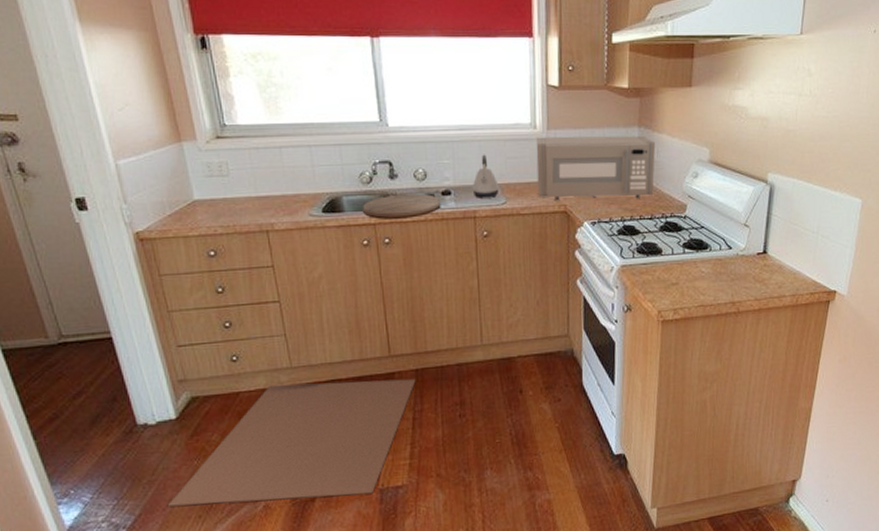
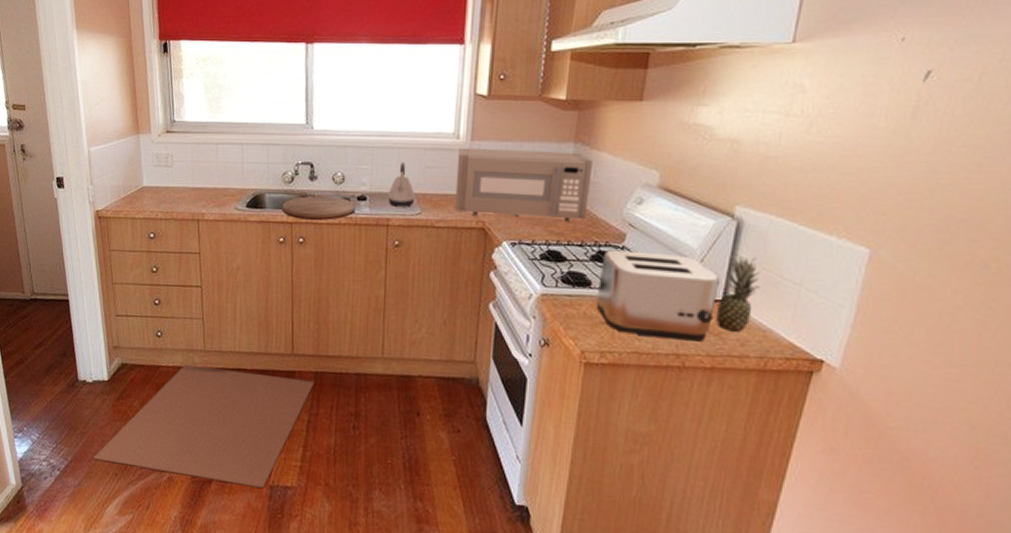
toaster: none [667,218,761,291] -> present [596,249,721,342]
fruit: none [759,214,790,277] -> present [716,255,760,332]

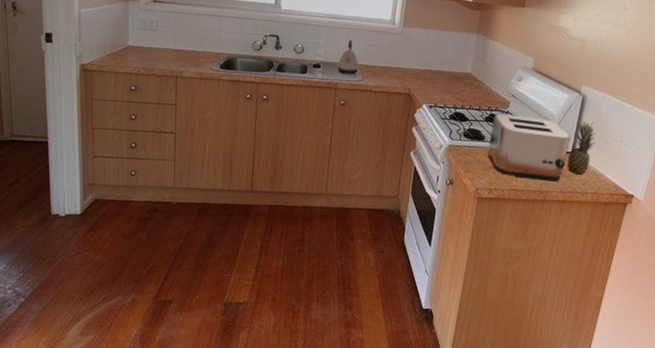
door mat: present [92,364,315,489] -> none [59,199,269,305]
cutting board: present [282,195,356,221] -> none [251,61,312,82]
microwave: present [455,147,592,222] -> none [388,31,489,92]

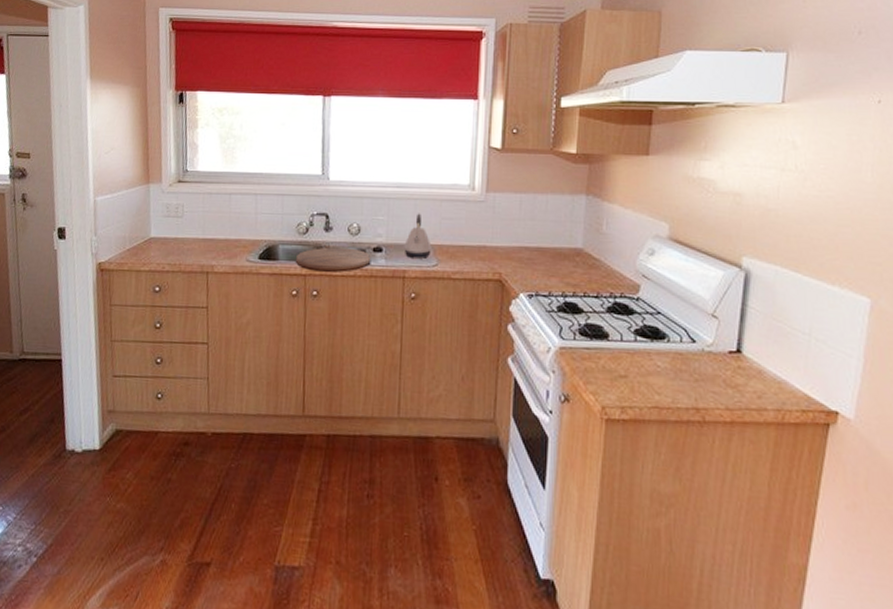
cutting board: none [251,61,312,82] -> present [296,247,371,273]
toaster: present [487,113,571,182] -> none [614,301,734,395]
fruit: present [567,120,596,175] -> none [731,305,772,384]

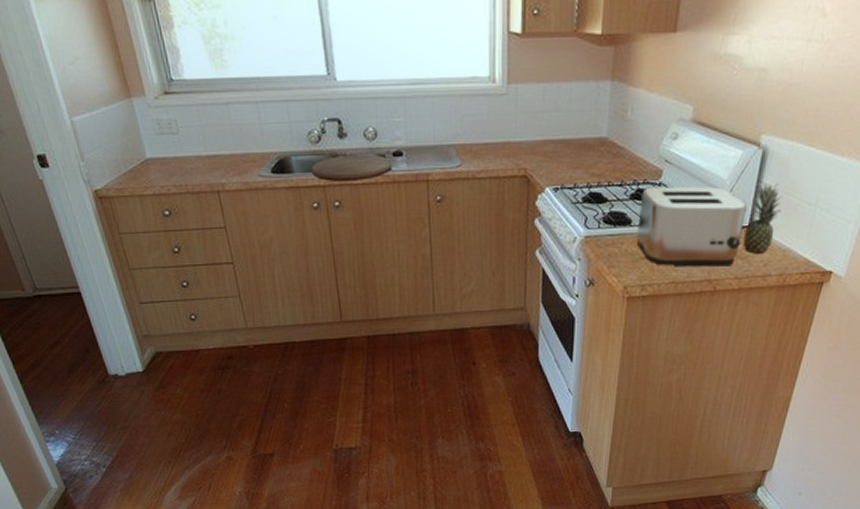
kettle: present [404,213,432,259] -> none [425,111,454,160]
toaster: none [614,301,734,395] -> present [636,186,748,267]
fruit: none [731,305,772,384] -> present [743,183,782,254]

